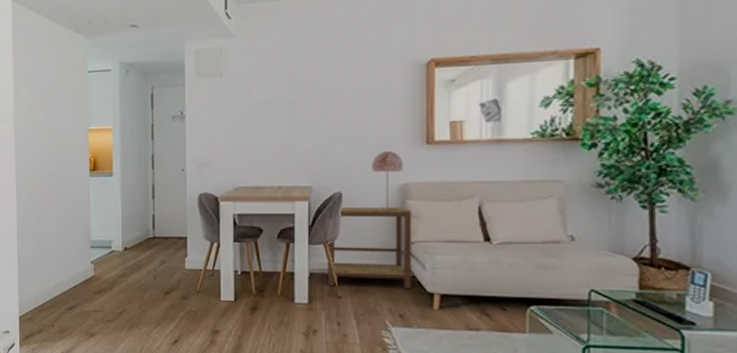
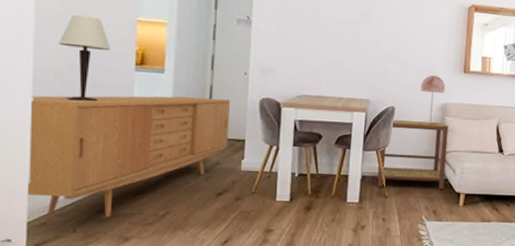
sideboard: none [15,198,172,315] -> present [28,95,231,218]
table lamp: none [32,131,70,208] -> present [58,15,110,102]

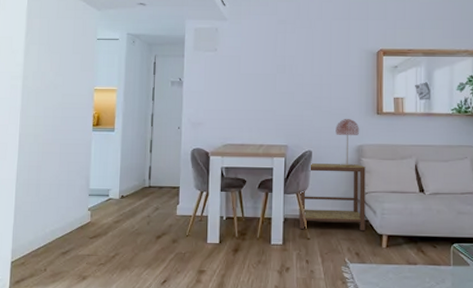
sideboard: present [28,95,231,218] -> none [13,151,167,259]
table lamp: present [58,15,110,102] -> none [37,89,74,159]

